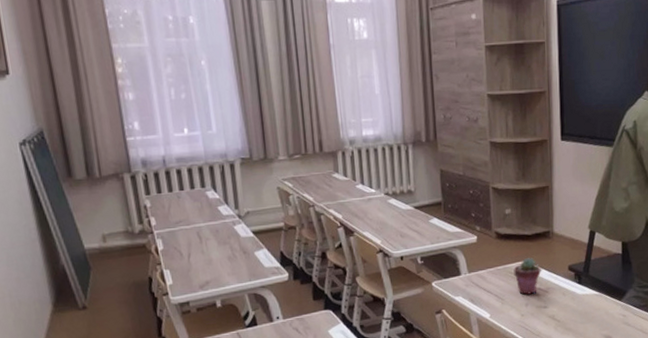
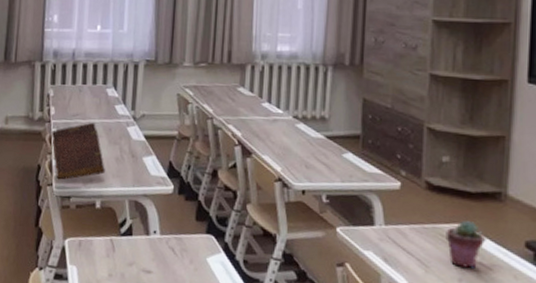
diary: none [156,226,221,288] -> present [51,122,106,180]

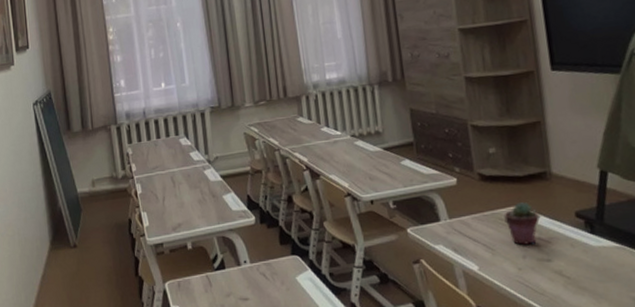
diary: present [51,122,106,180] -> none [135,171,192,230]

